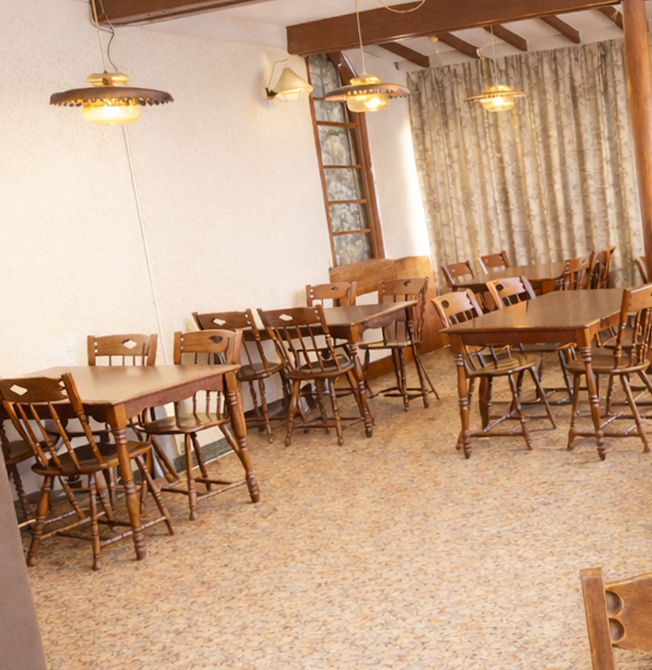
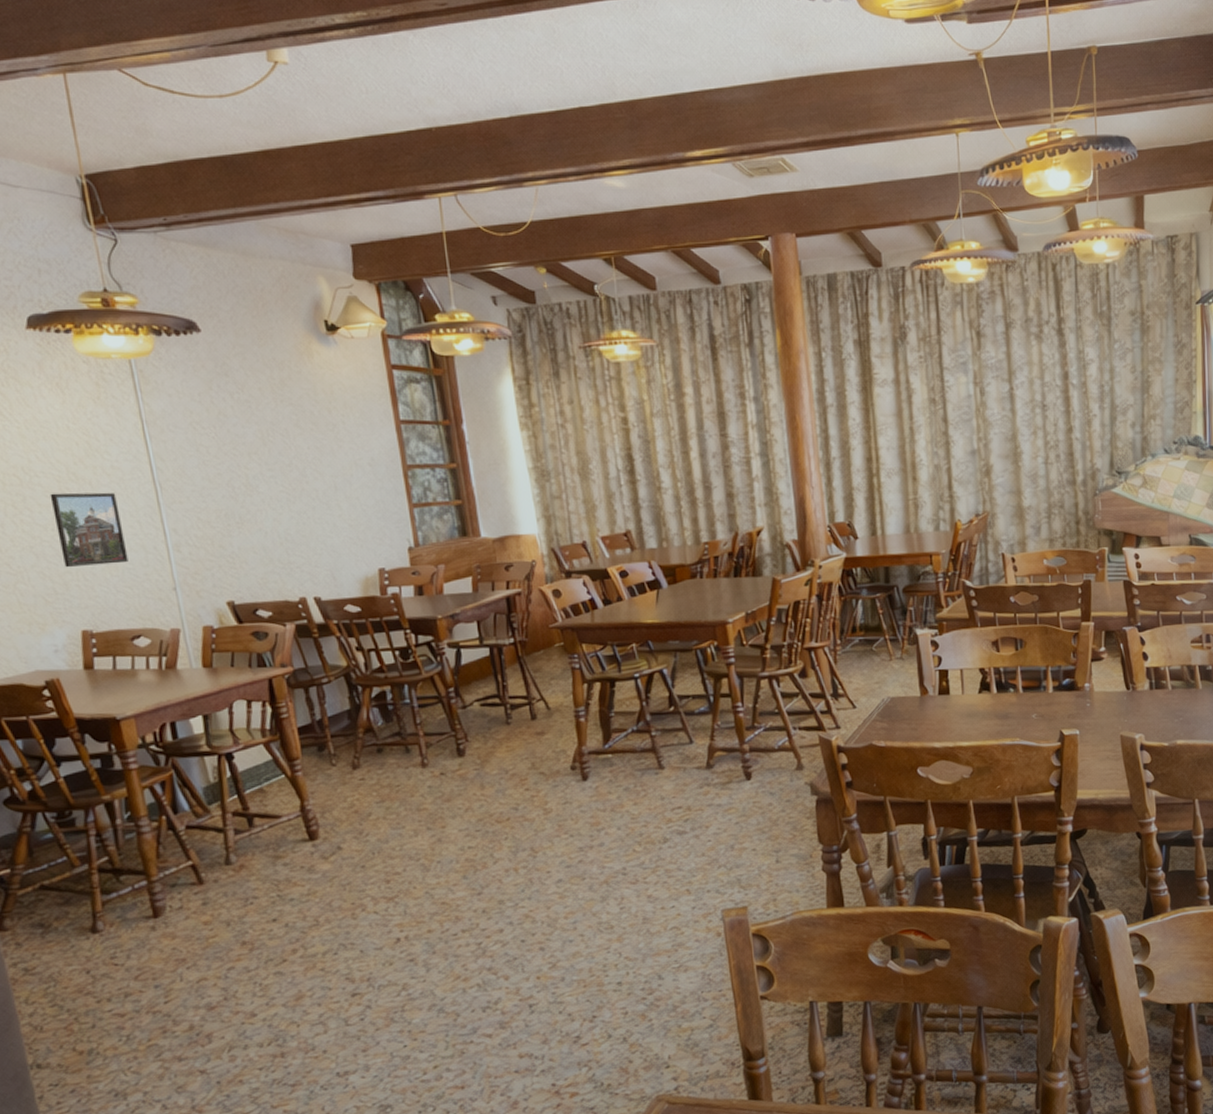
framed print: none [65,228,121,288] -> present [50,492,128,568]

